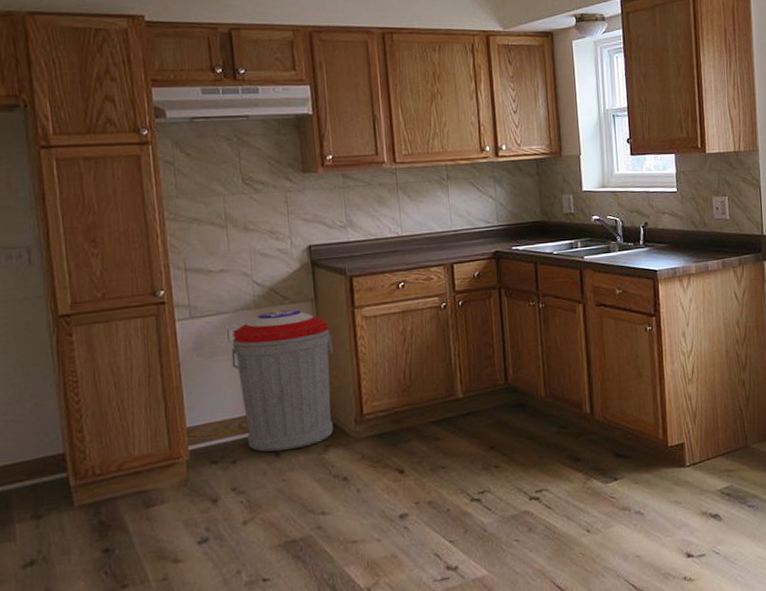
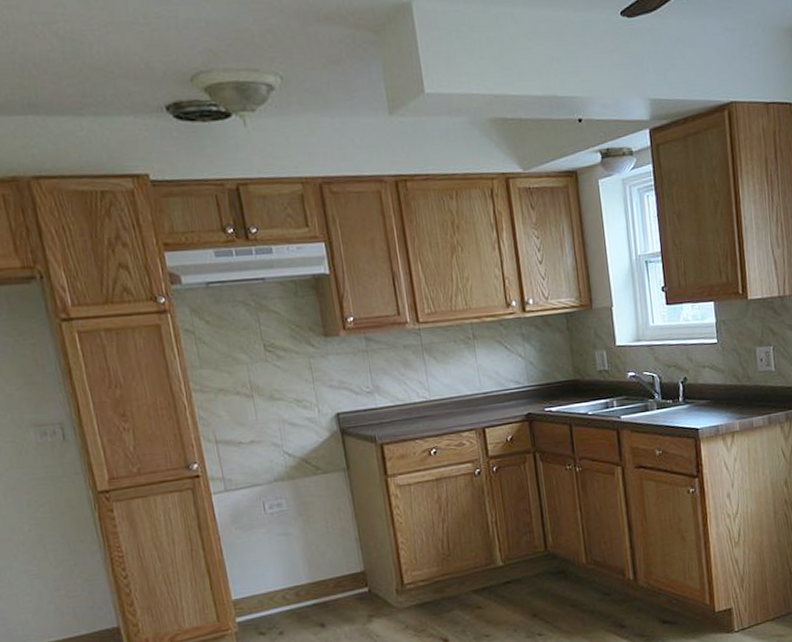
trash can: present [231,309,333,452] -> none [268,479,375,623]

